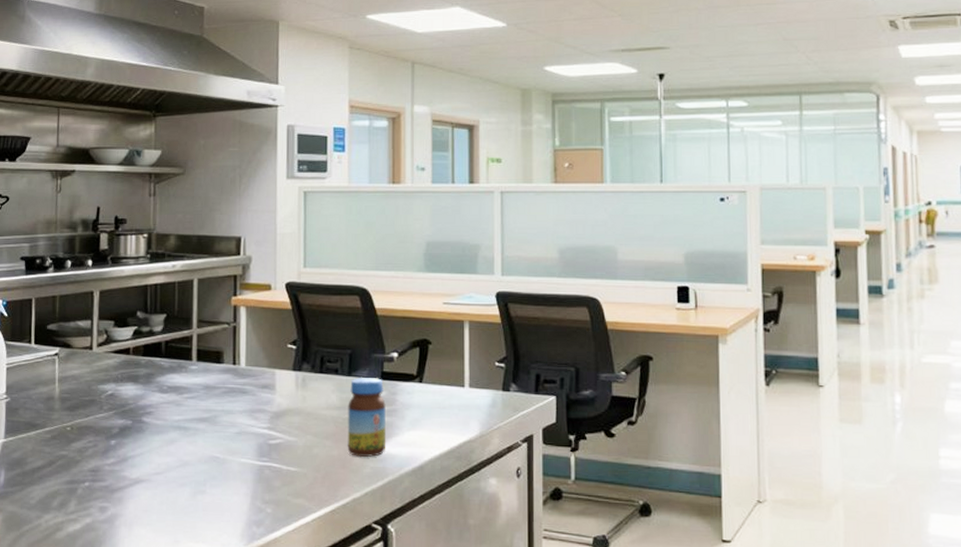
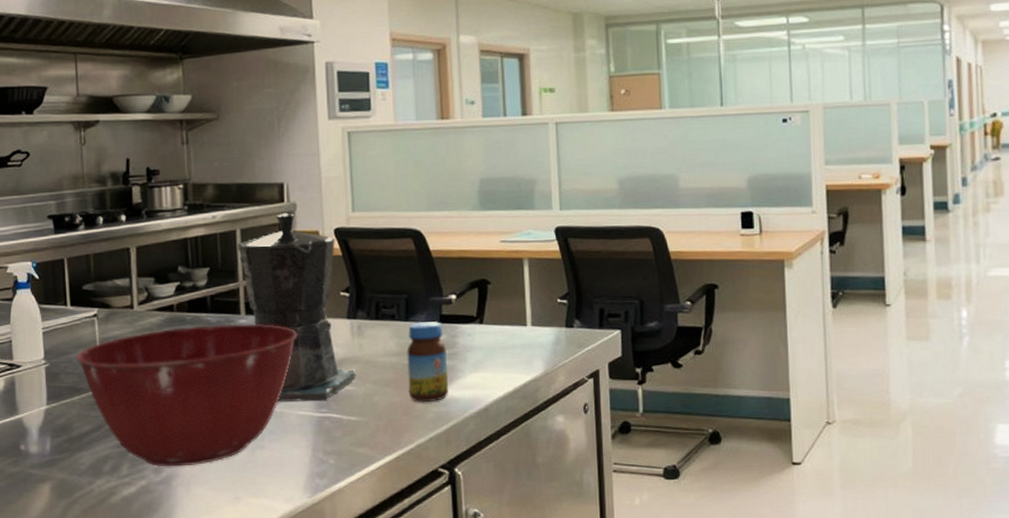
mixing bowl: none [36,369,244,507] -> present [77,324,297,467]
coffee maker: none [194,265,298,450] -> present [238,212,356,402]

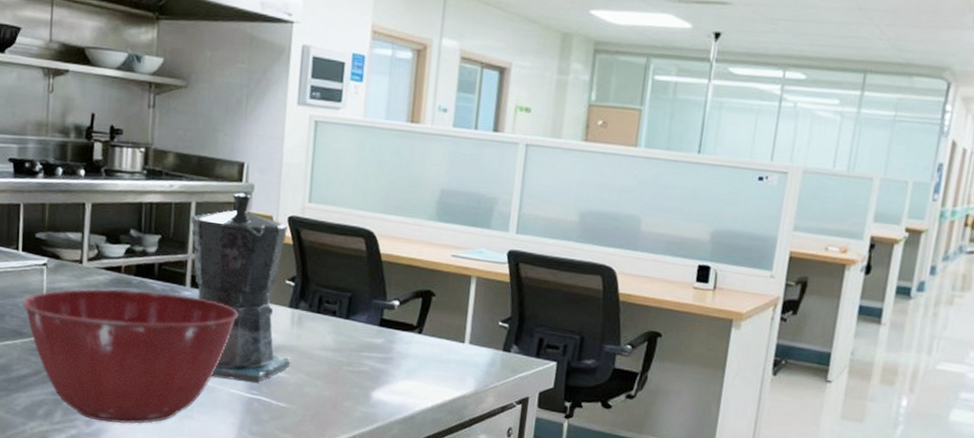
jar: present [407,321,449,403] -> none [339,322,382,402]

